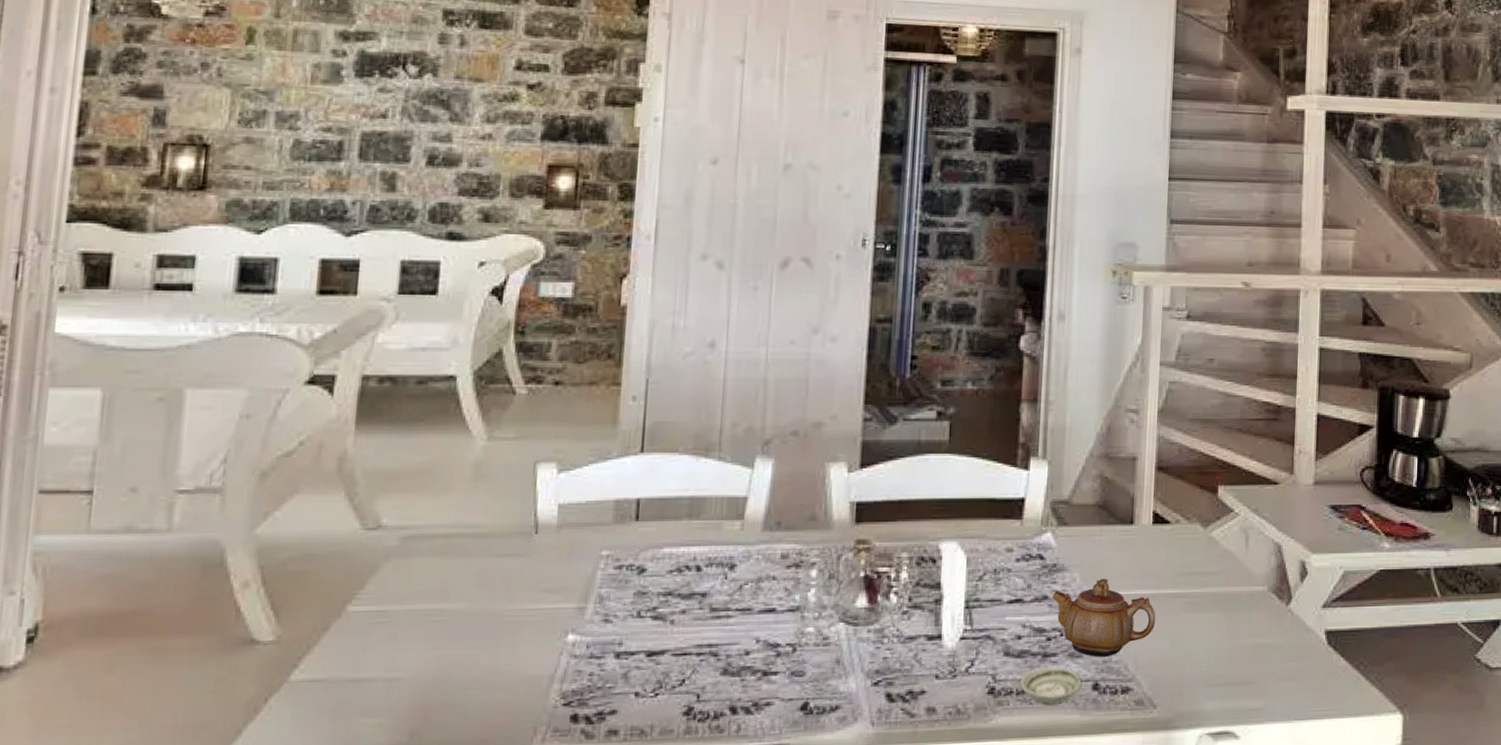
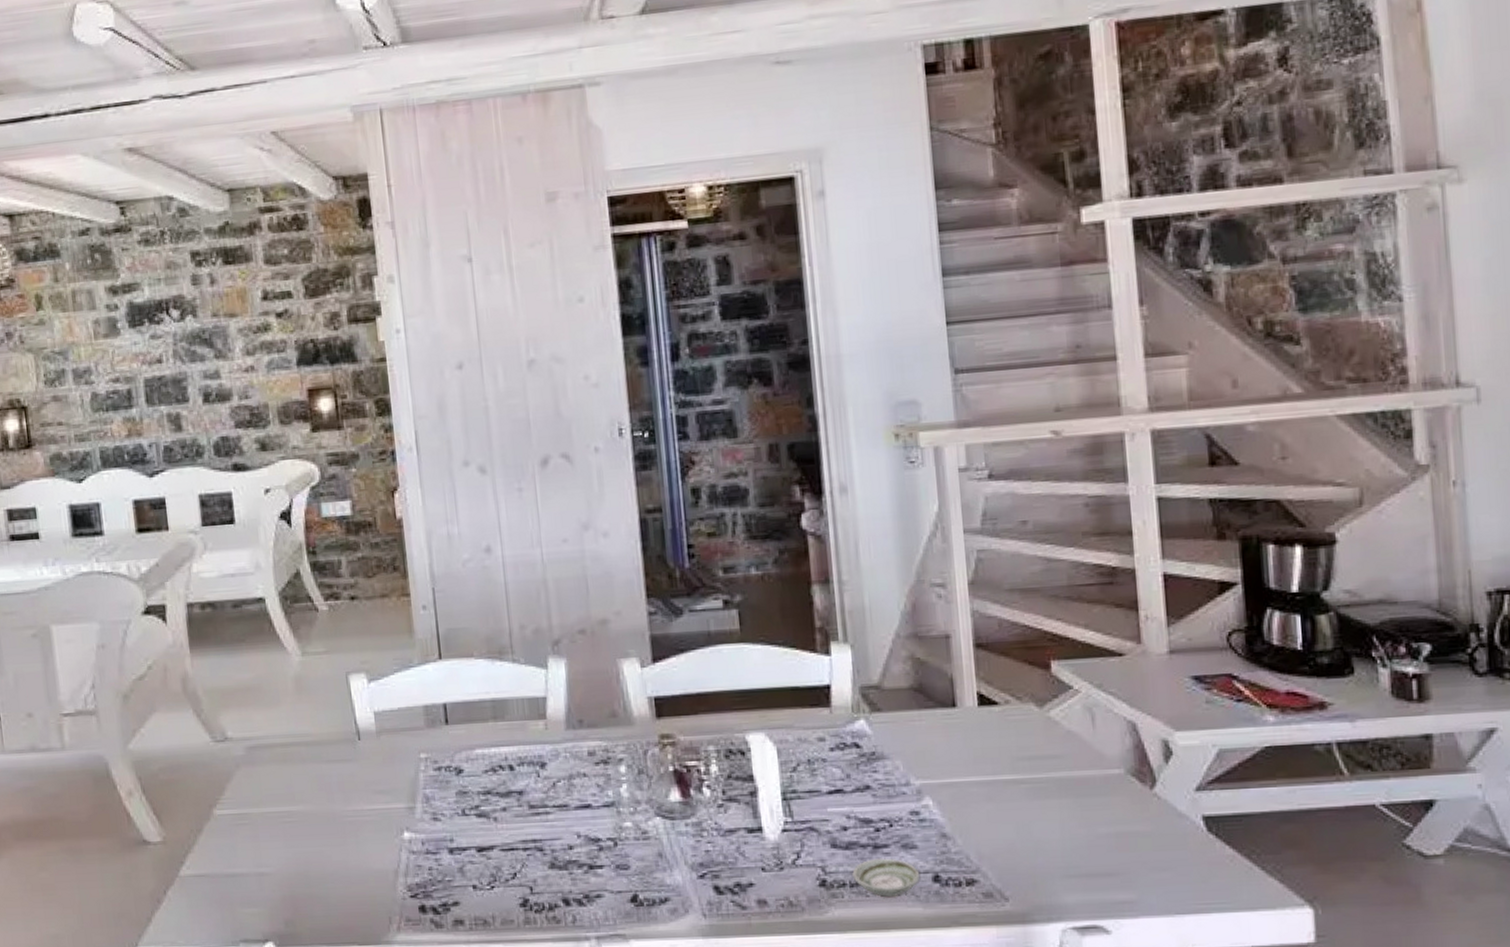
teapot: present [1051,578,1156,657] -> none [874,765,996,848]

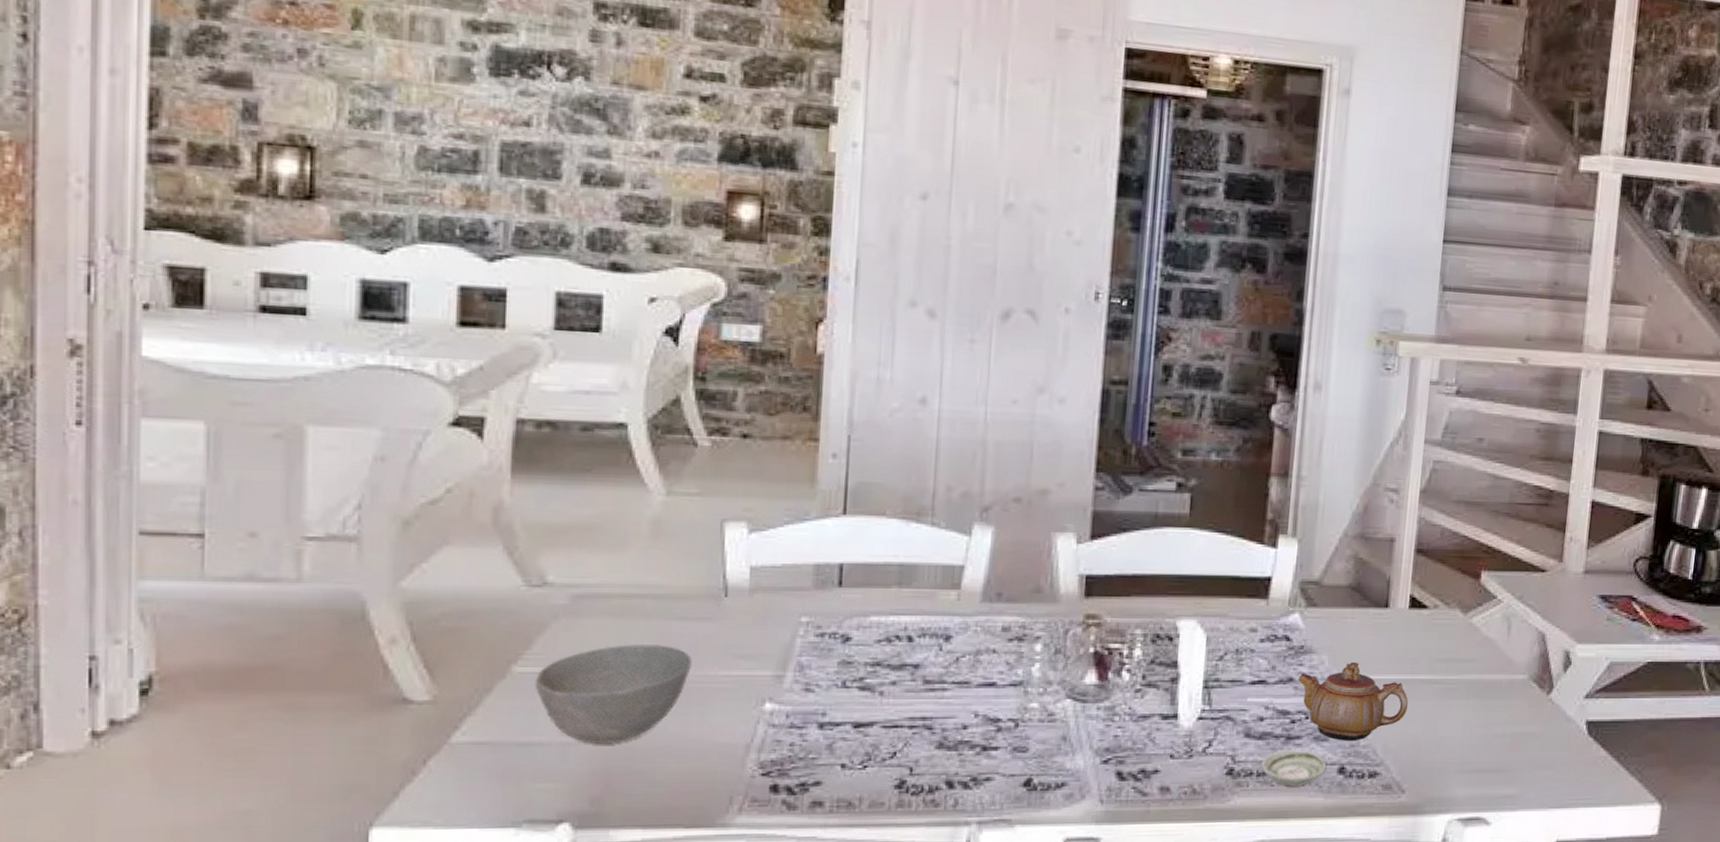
bowl: none [230,785,343,873] -> present [534,644,692,744]
teapot: none [874,765,996,848] -> present [1297,661,1409,741]

